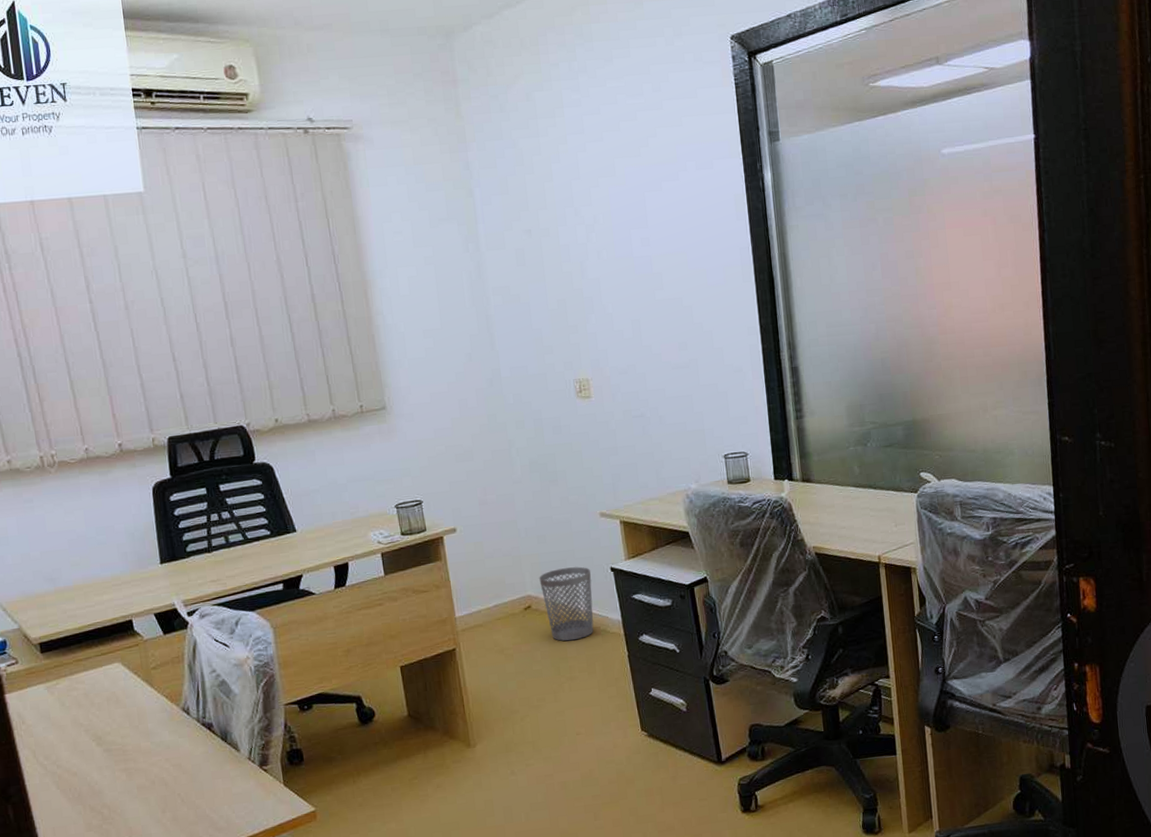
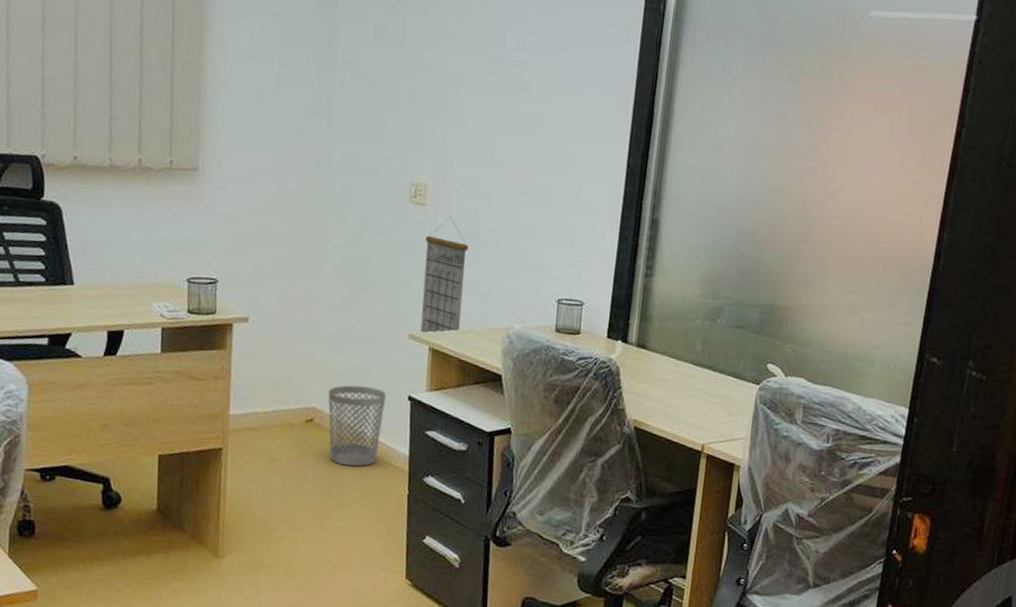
calendar: none [597,402,643,511] -> present [420,216,469,335]

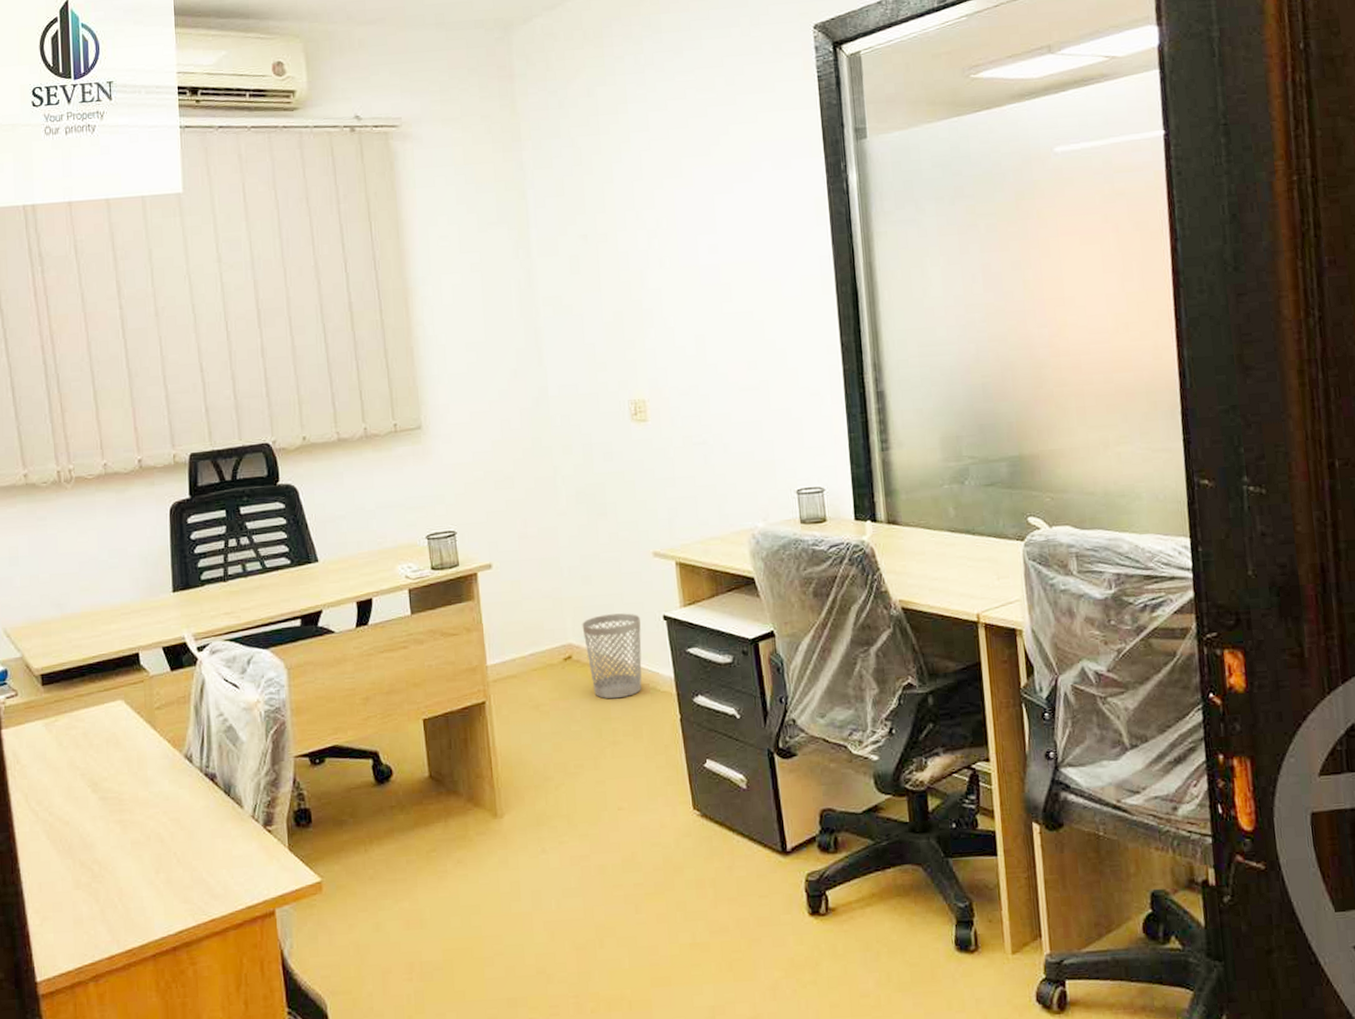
calendar: present [420,216,469,335] -> none [653,427,703,550]

